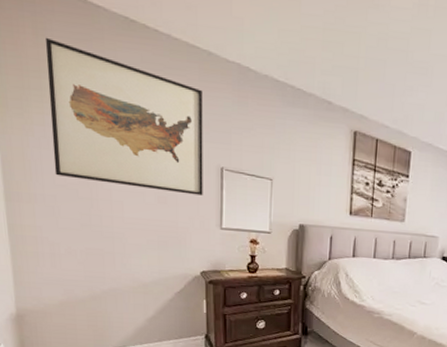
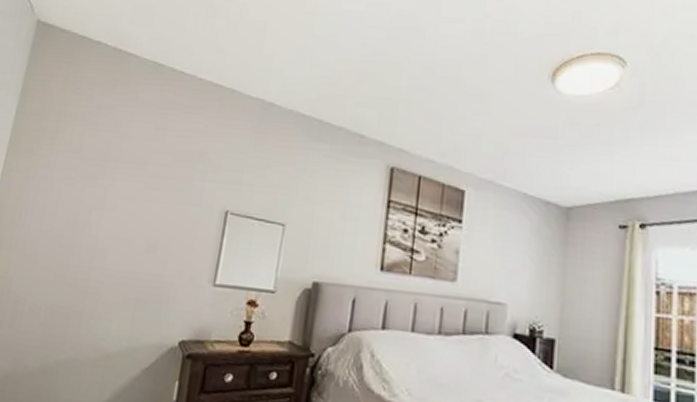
wall art: present [45,37,203,196] -> none [44,84,219,244]

